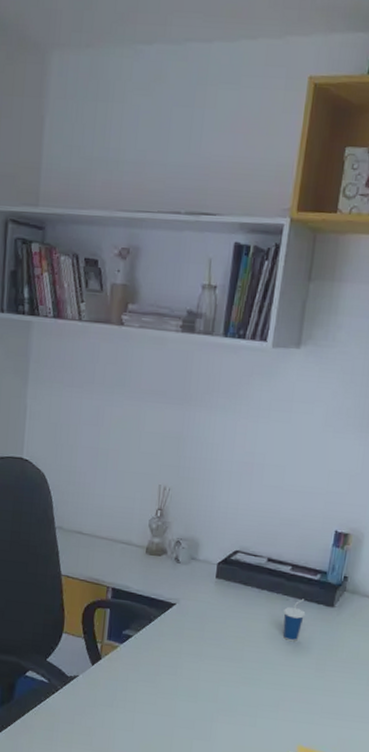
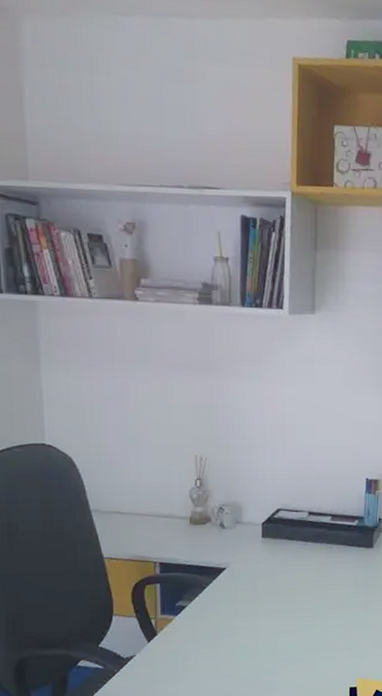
cup: present [282,599,306,641] -> none [329,544,349,585]

